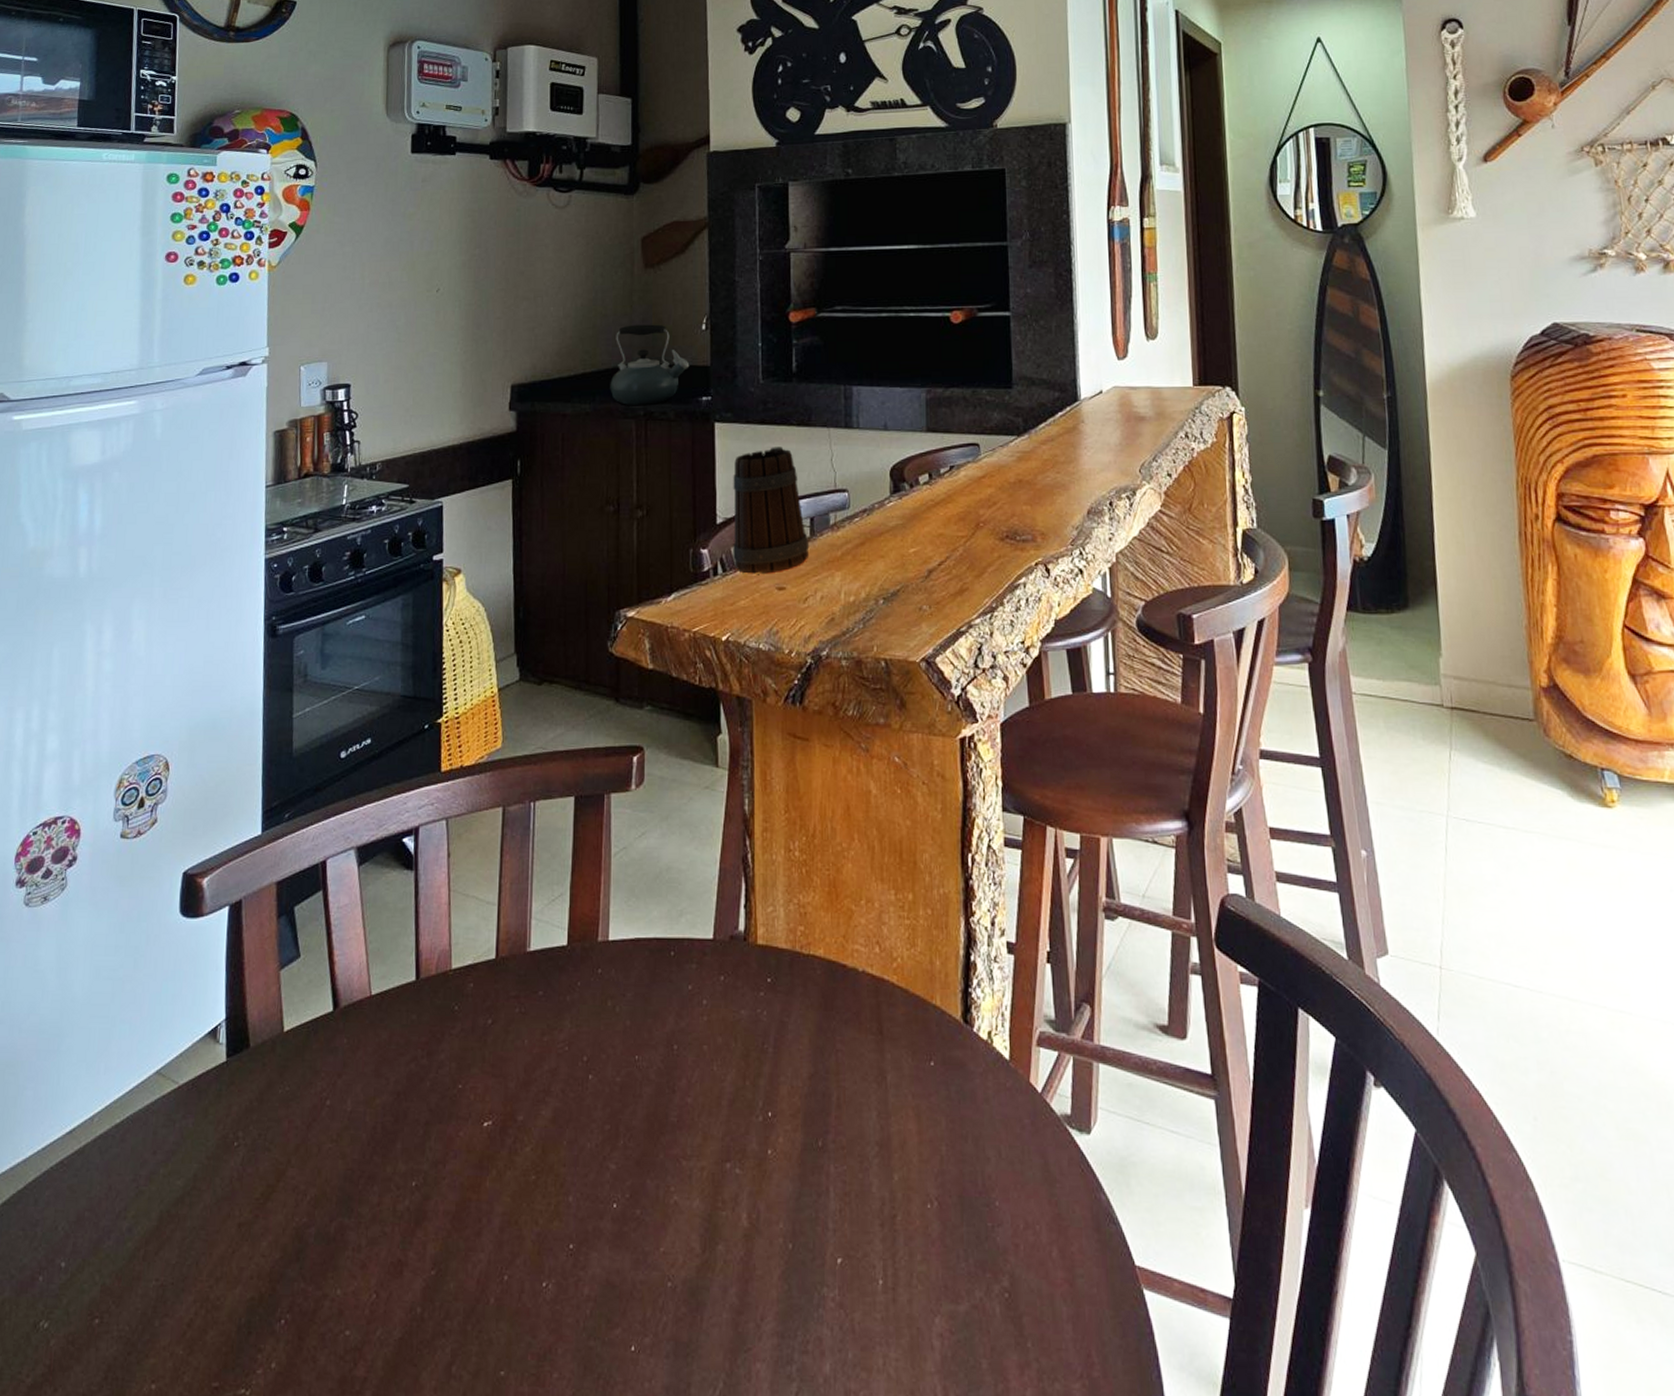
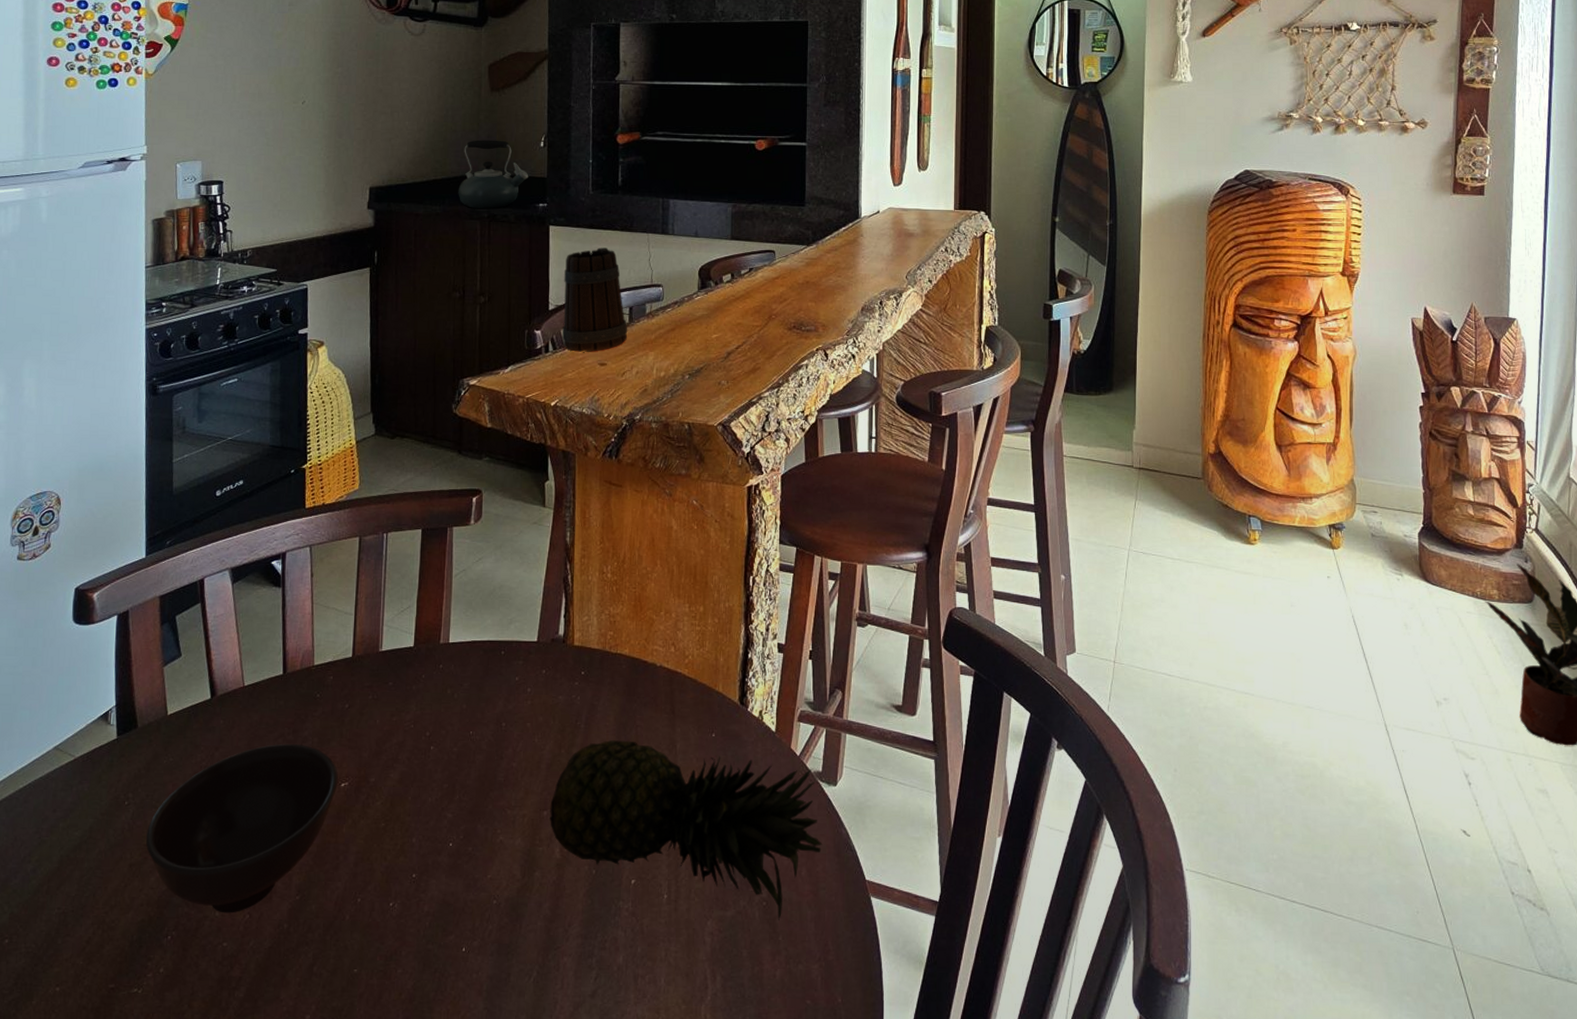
bowl: none [257,1069,480,1292] -> present [145,743,338,913]
fruit: none [734,1069,1077,1319] -> present [550,740,823,920]

